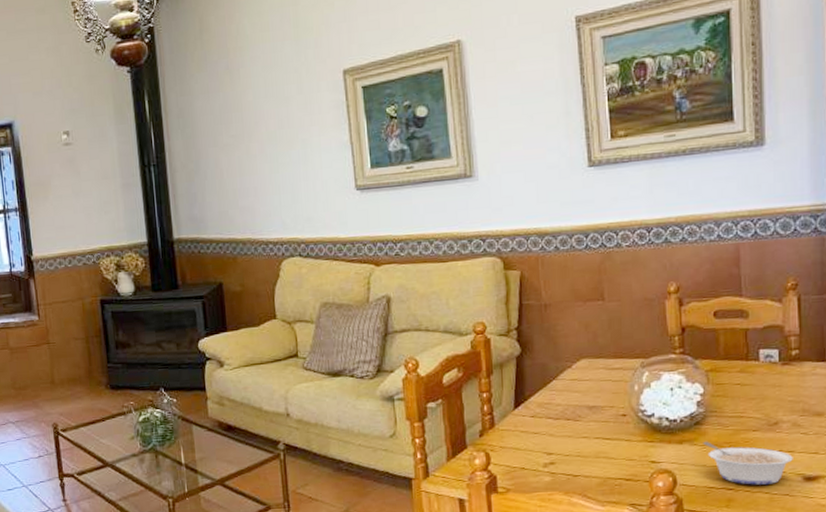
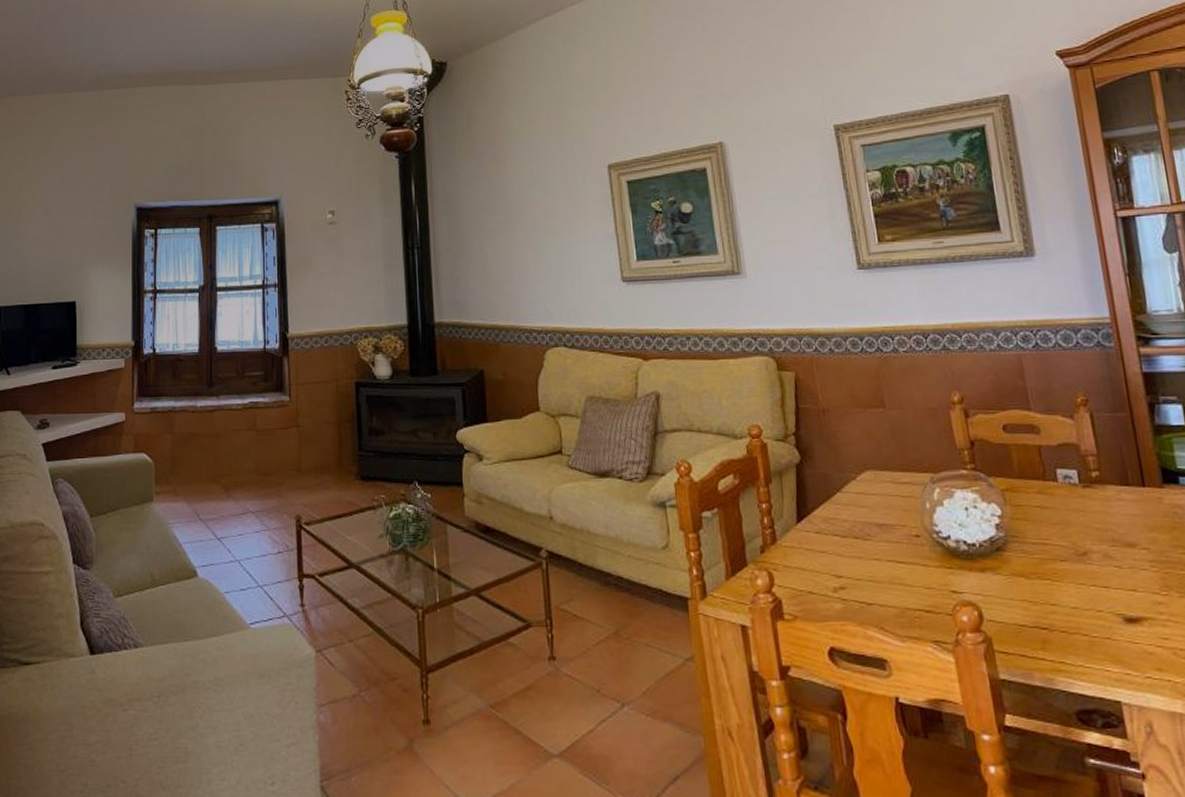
legume: present [703,441,793,485] -> none [1007,570,1110,625]

